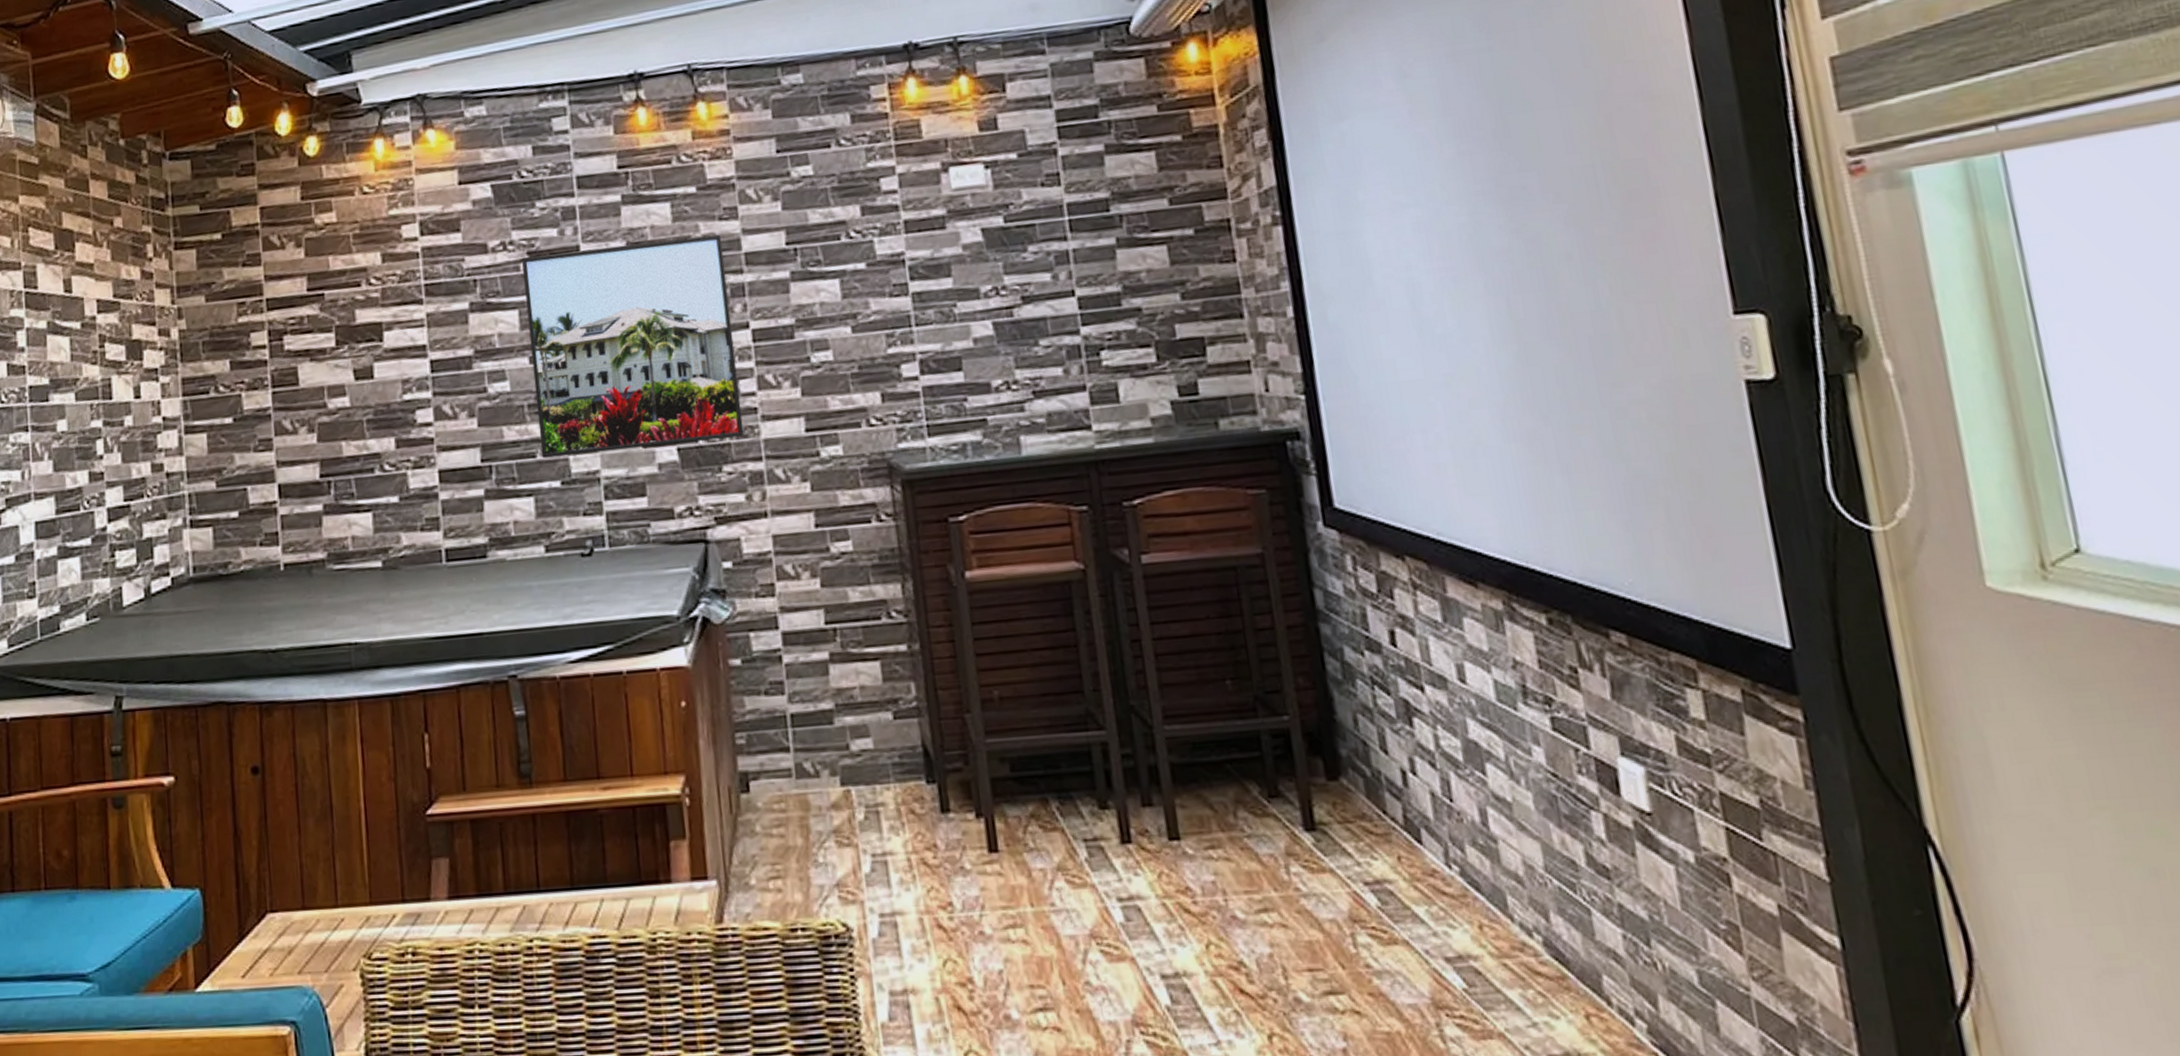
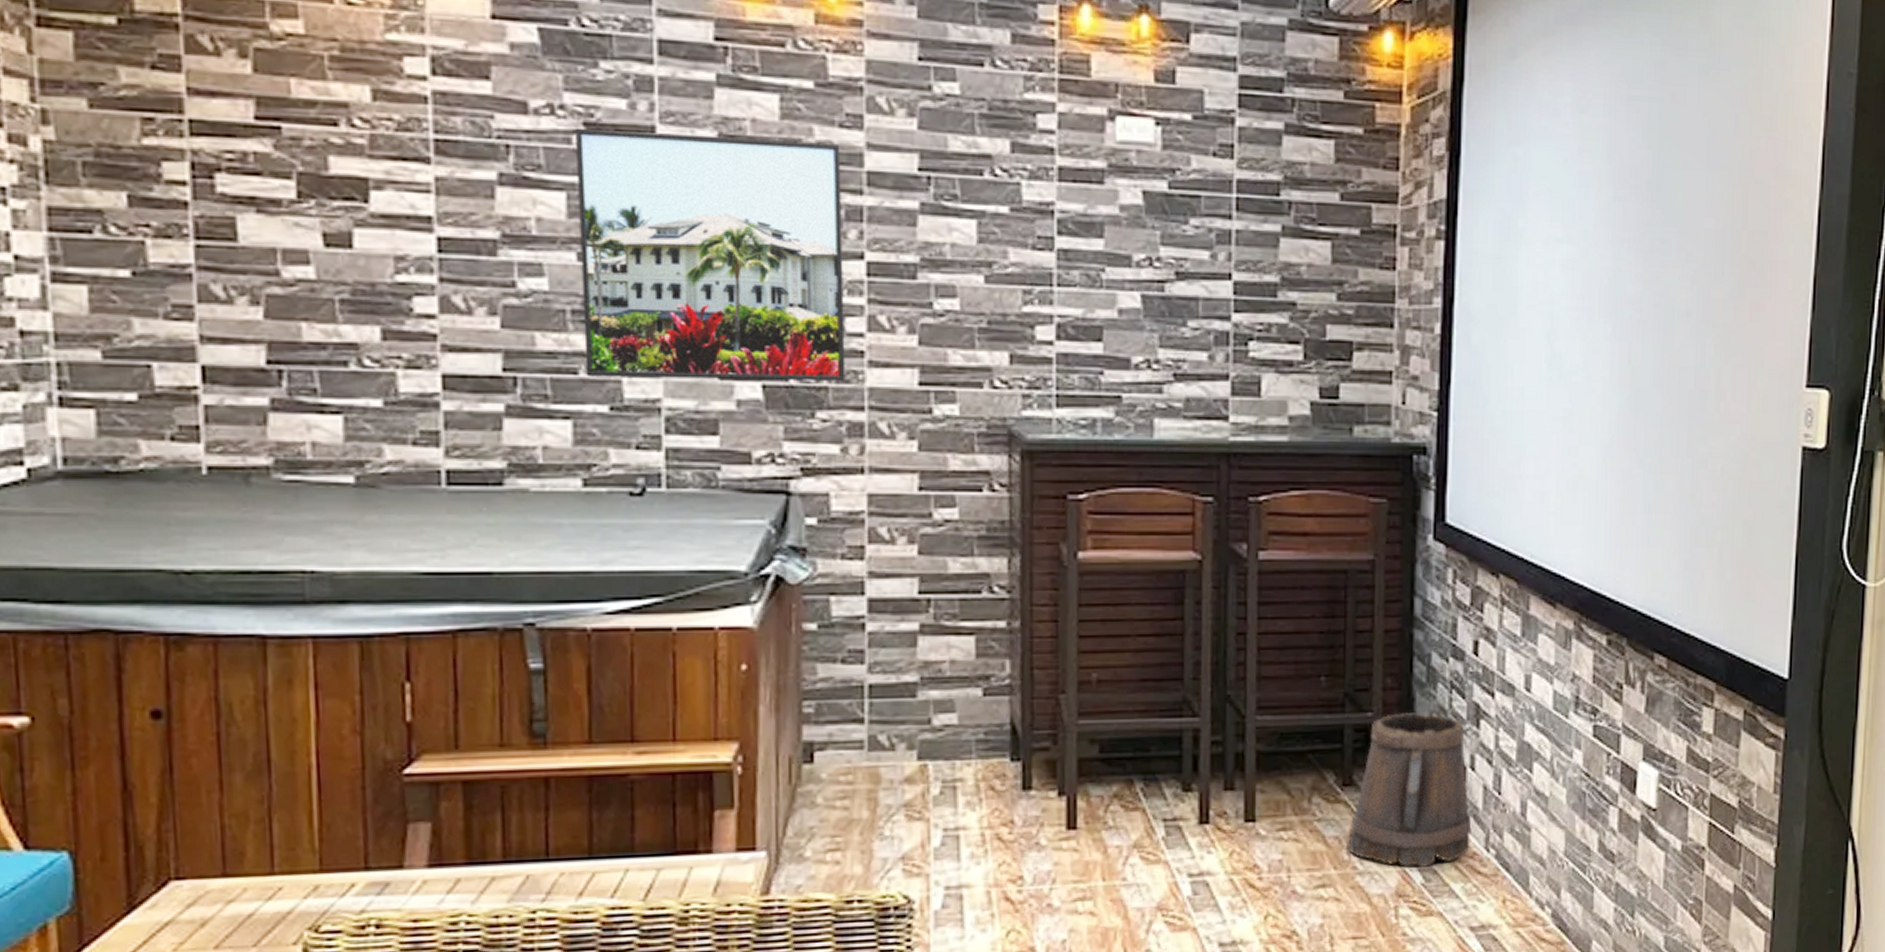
bucket: none [1284,713,1428,888] -> present [1348,713,1472,867]

